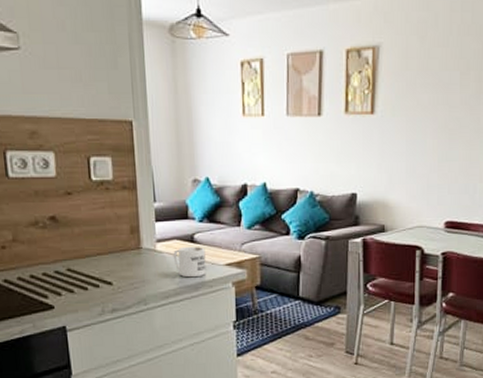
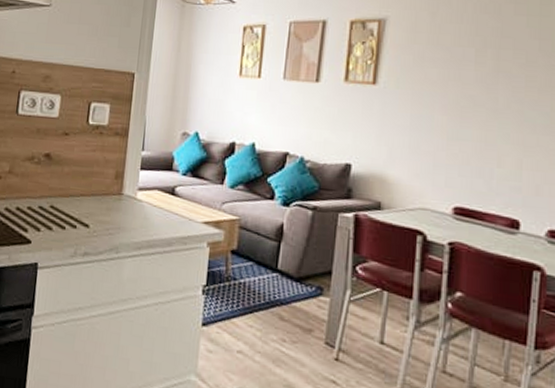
mug: present [173,246,207,278] -> none [151,198,185,232]

